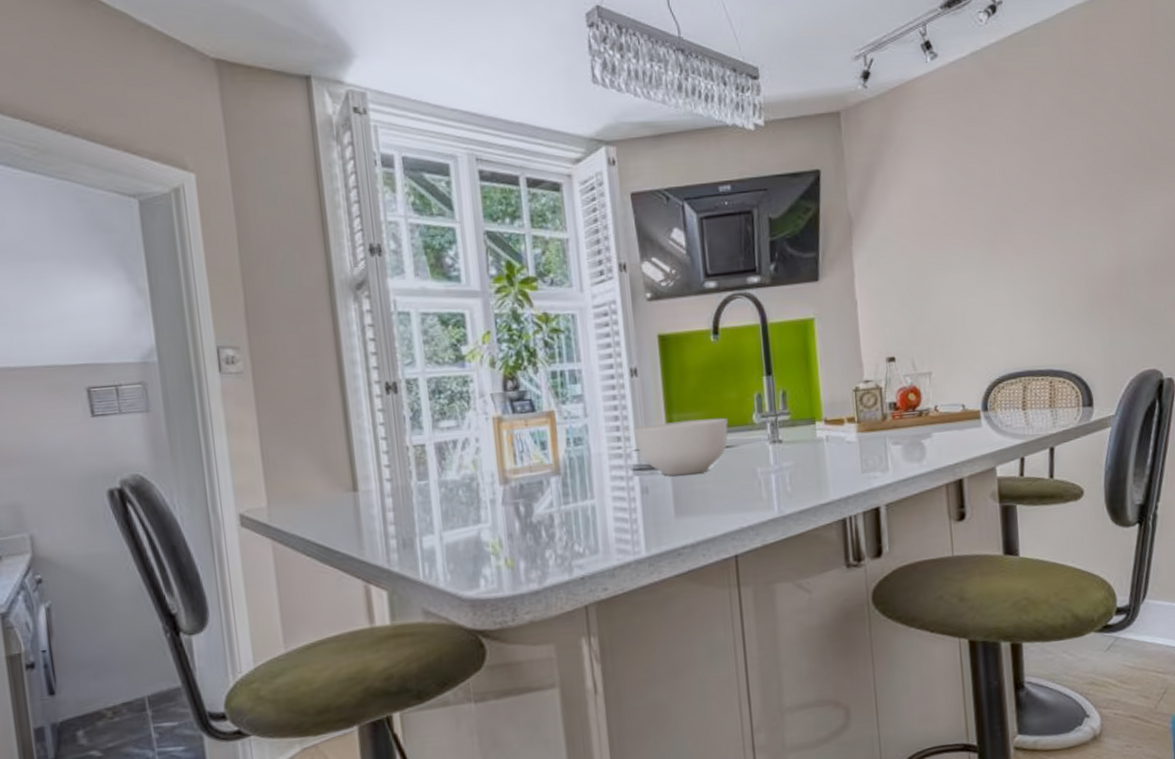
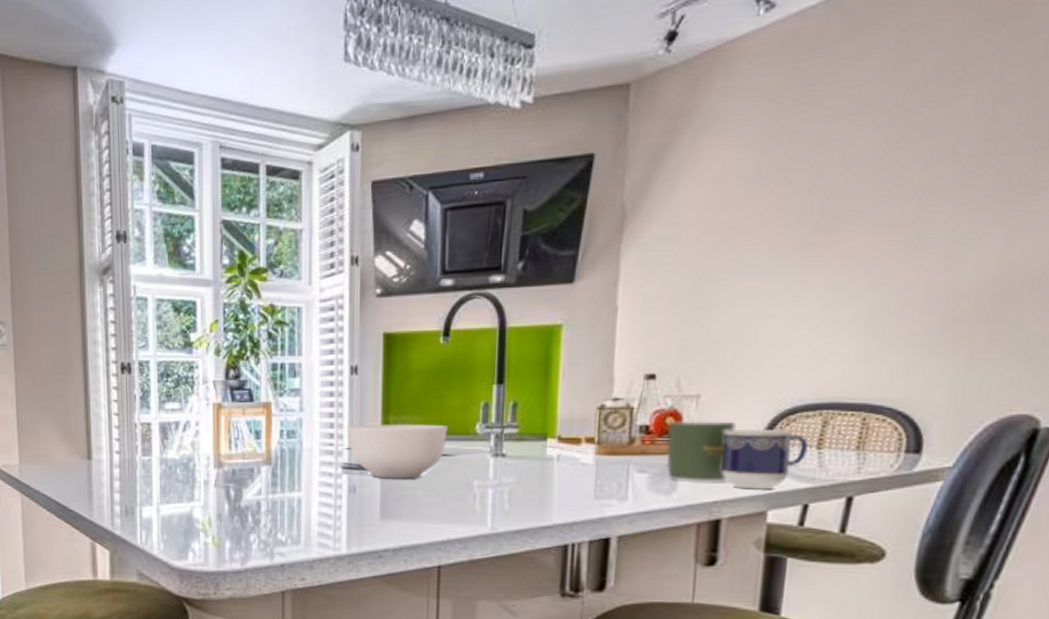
mug: none [911,392,963,449] -> present [666,421,736,483]
cup: none [952,396,1016,450] -> present [721,430,808,491]

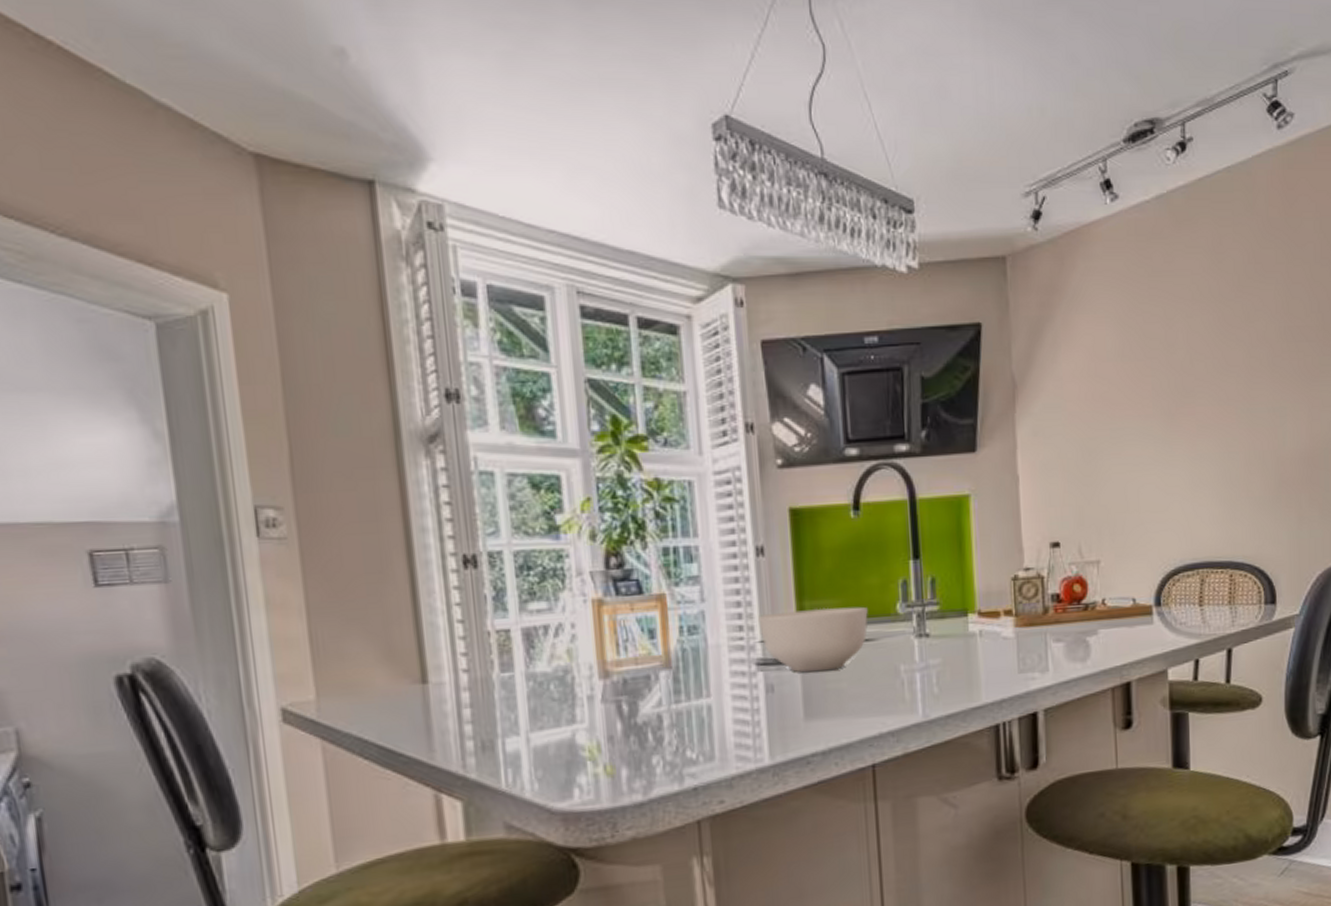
mug: present [666,421,736,483] -> none [1076,584,1132,648]
cup: present [721,430,808,491] -> none [1122,589,1192,651]

